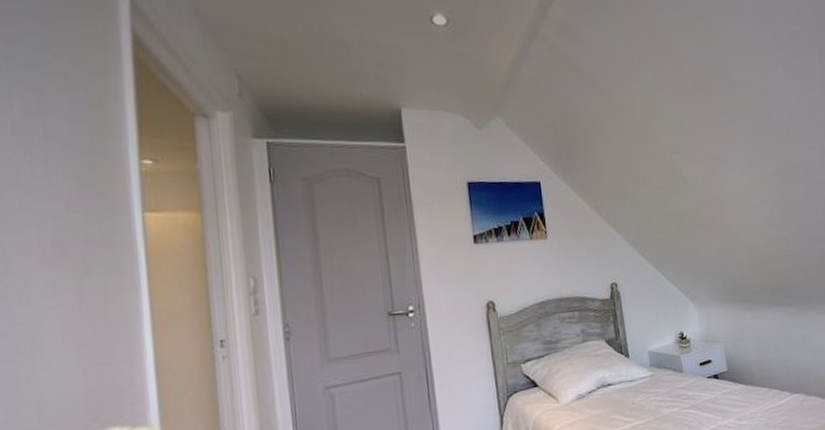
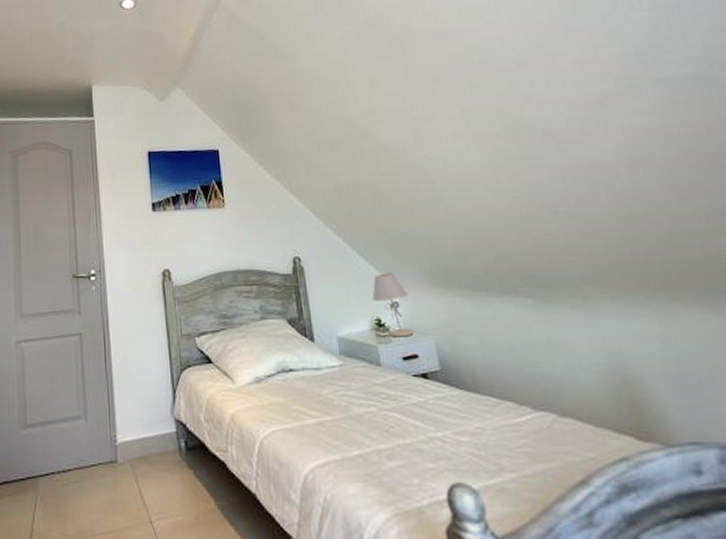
table lamp: none [677,293,709,348] -> present [372,273,415,338]

